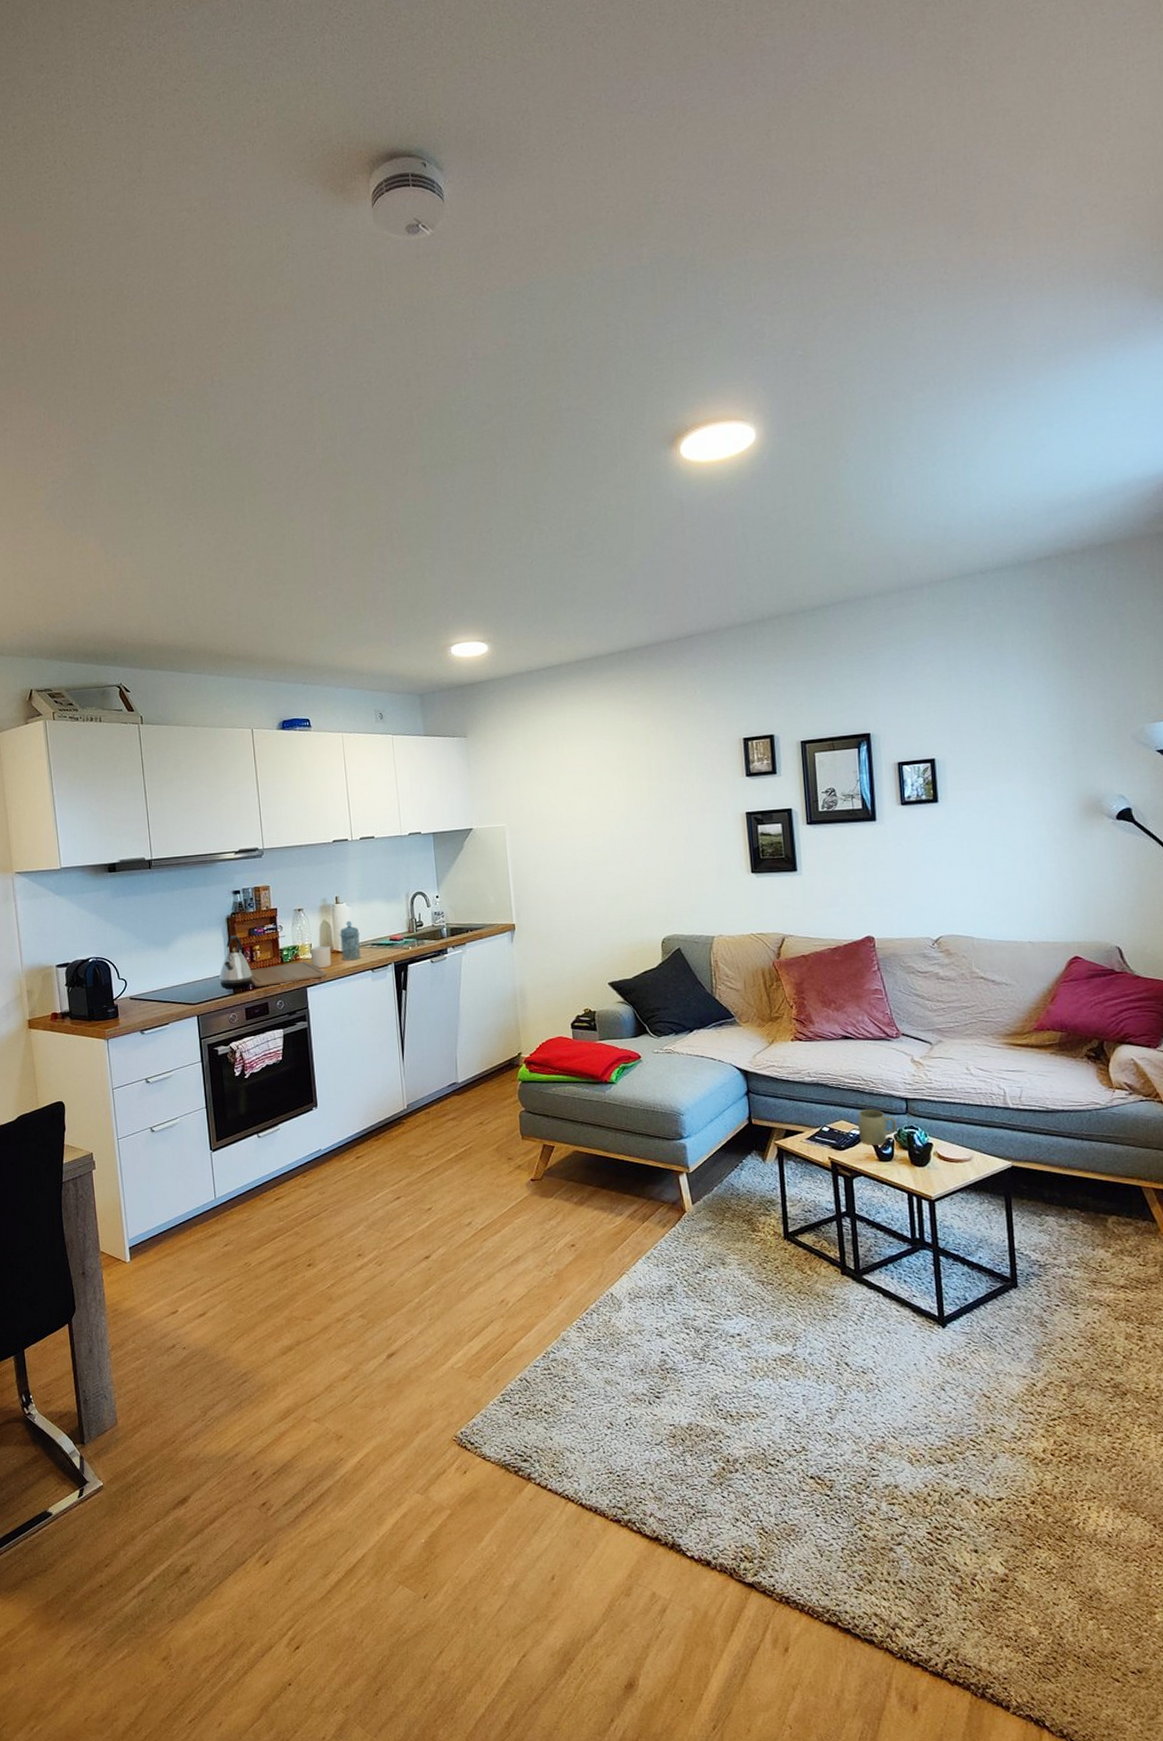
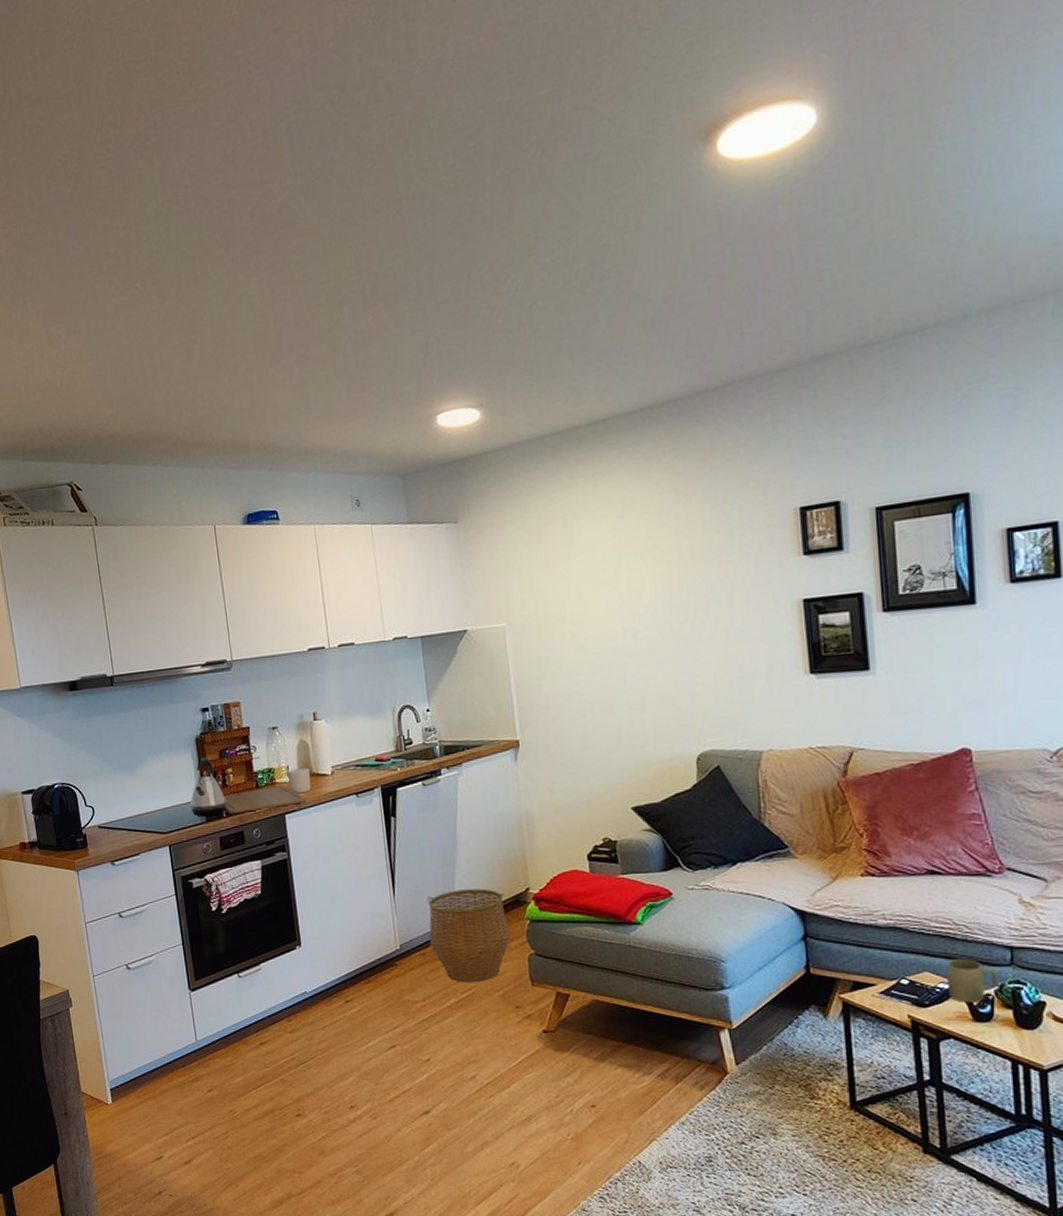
canister: present [339,920,361,961] -> none [319,739,344,785]
basket: none [432,1053,505,1137] -> present [427,888,511,982]

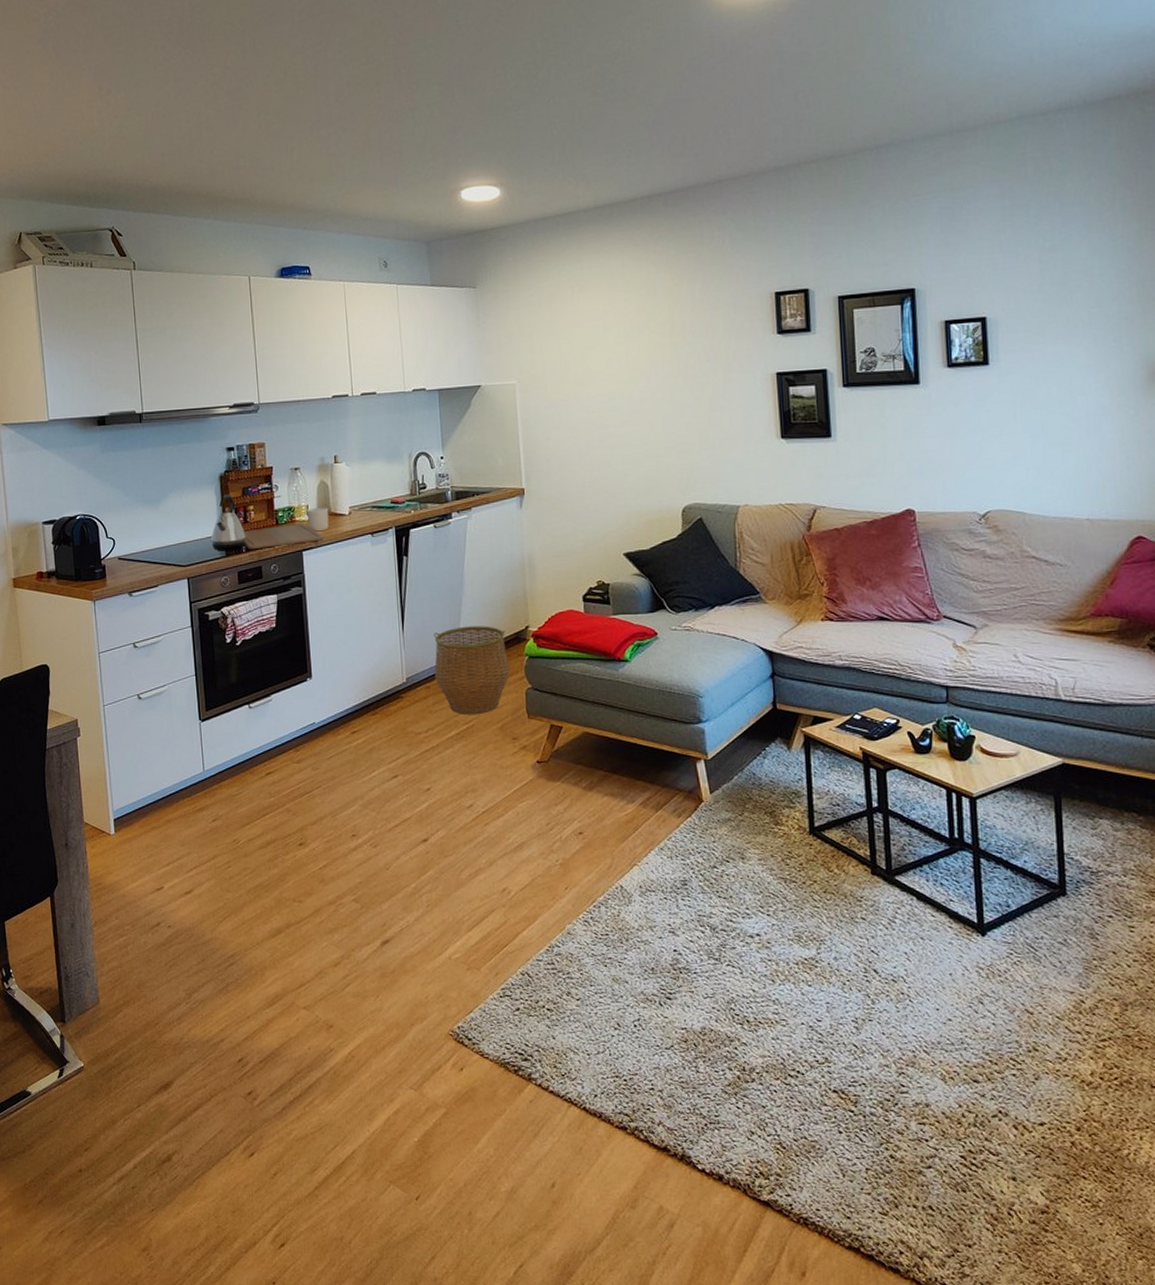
mug: present [945,958,999,1003] -> none [892,696,936,736]

